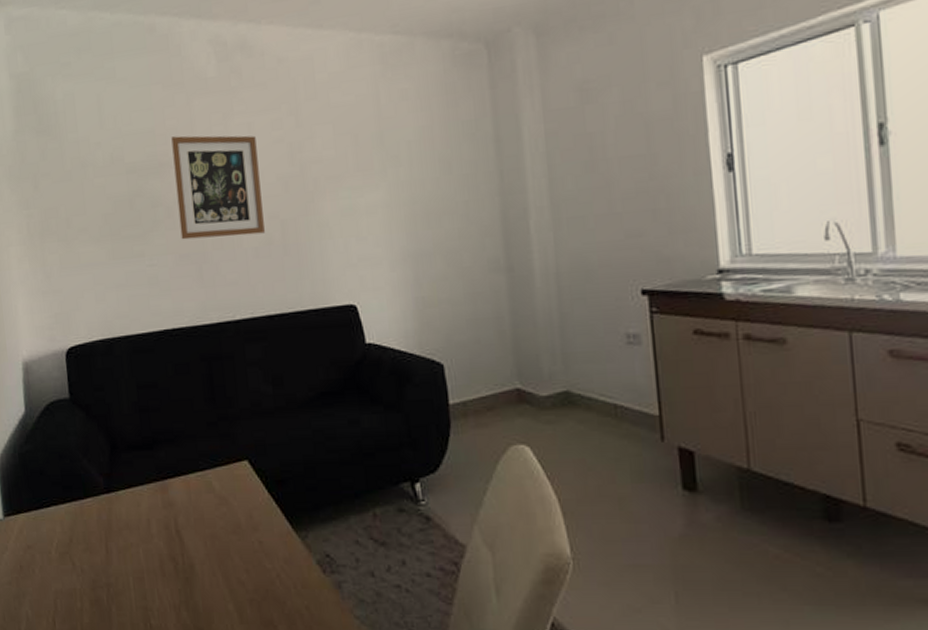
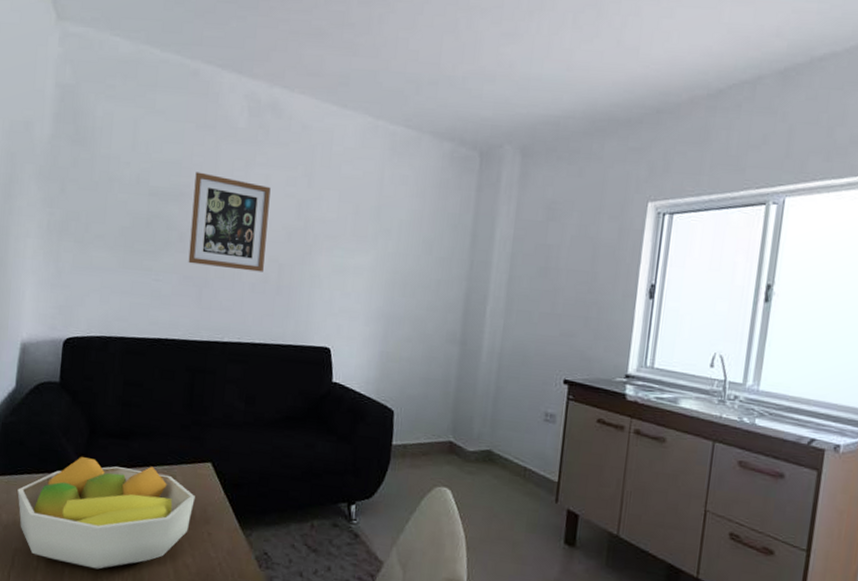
fruit bowl: none [46,475,238,601] -> present [17,457,195,570]

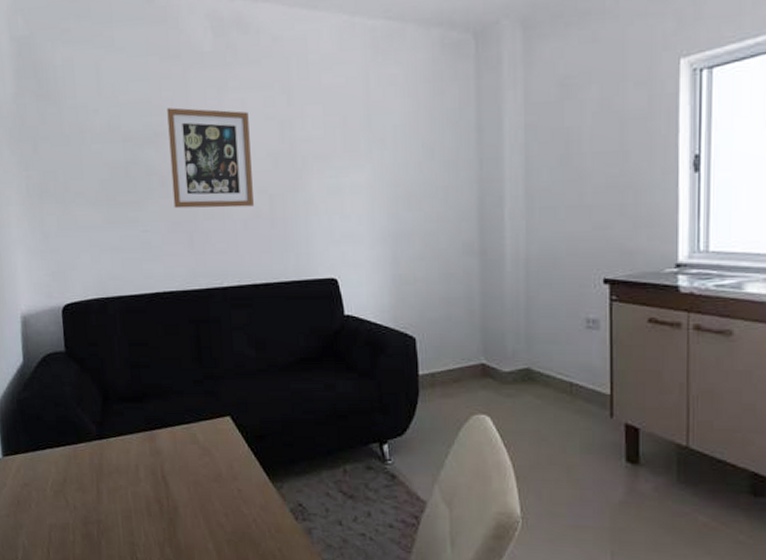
fruit bowl: present [17,457,195,570] -> none [42,425,219,538]

